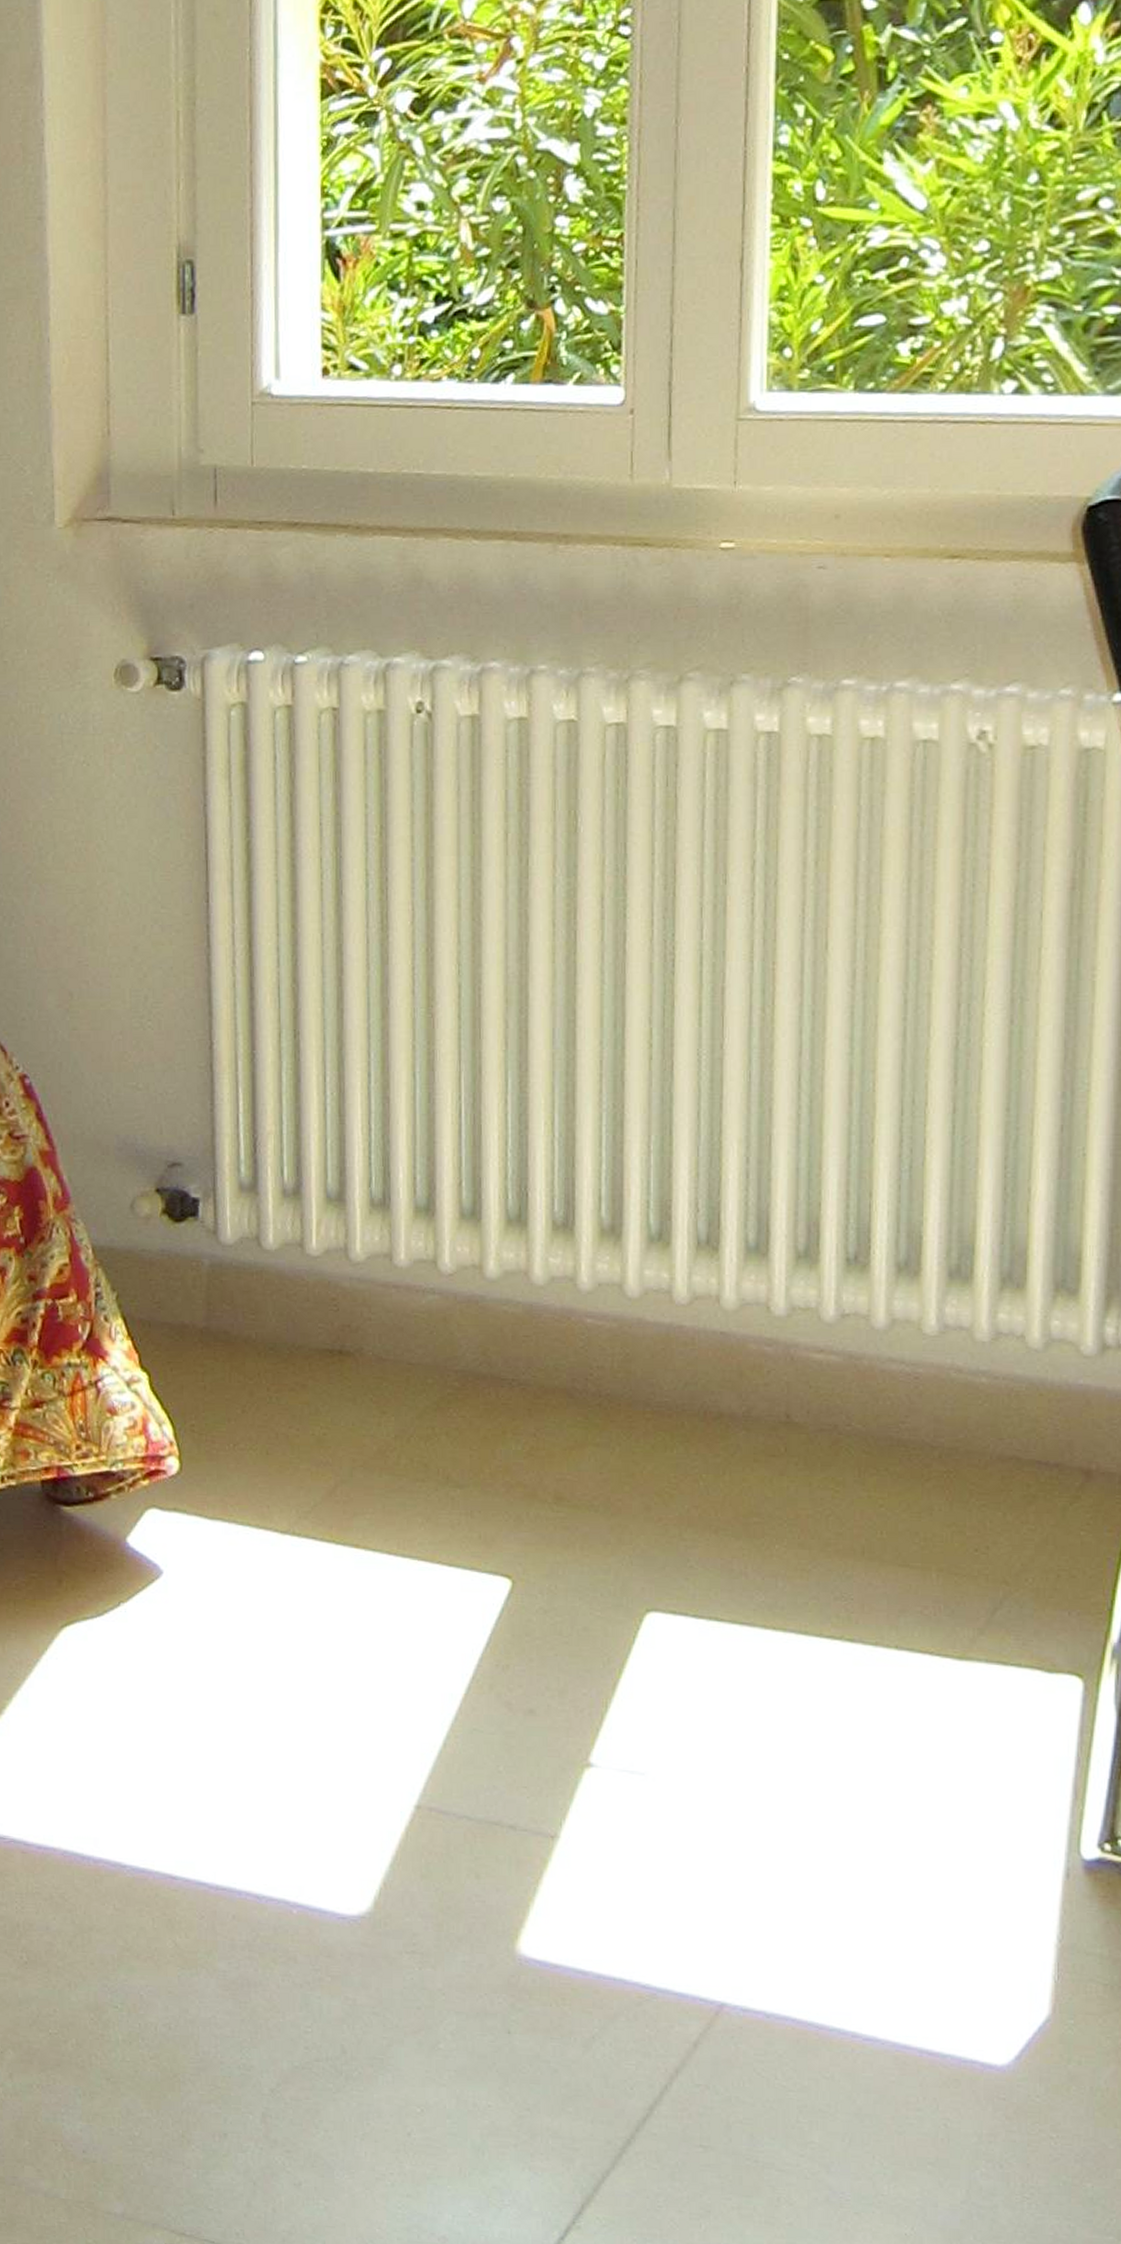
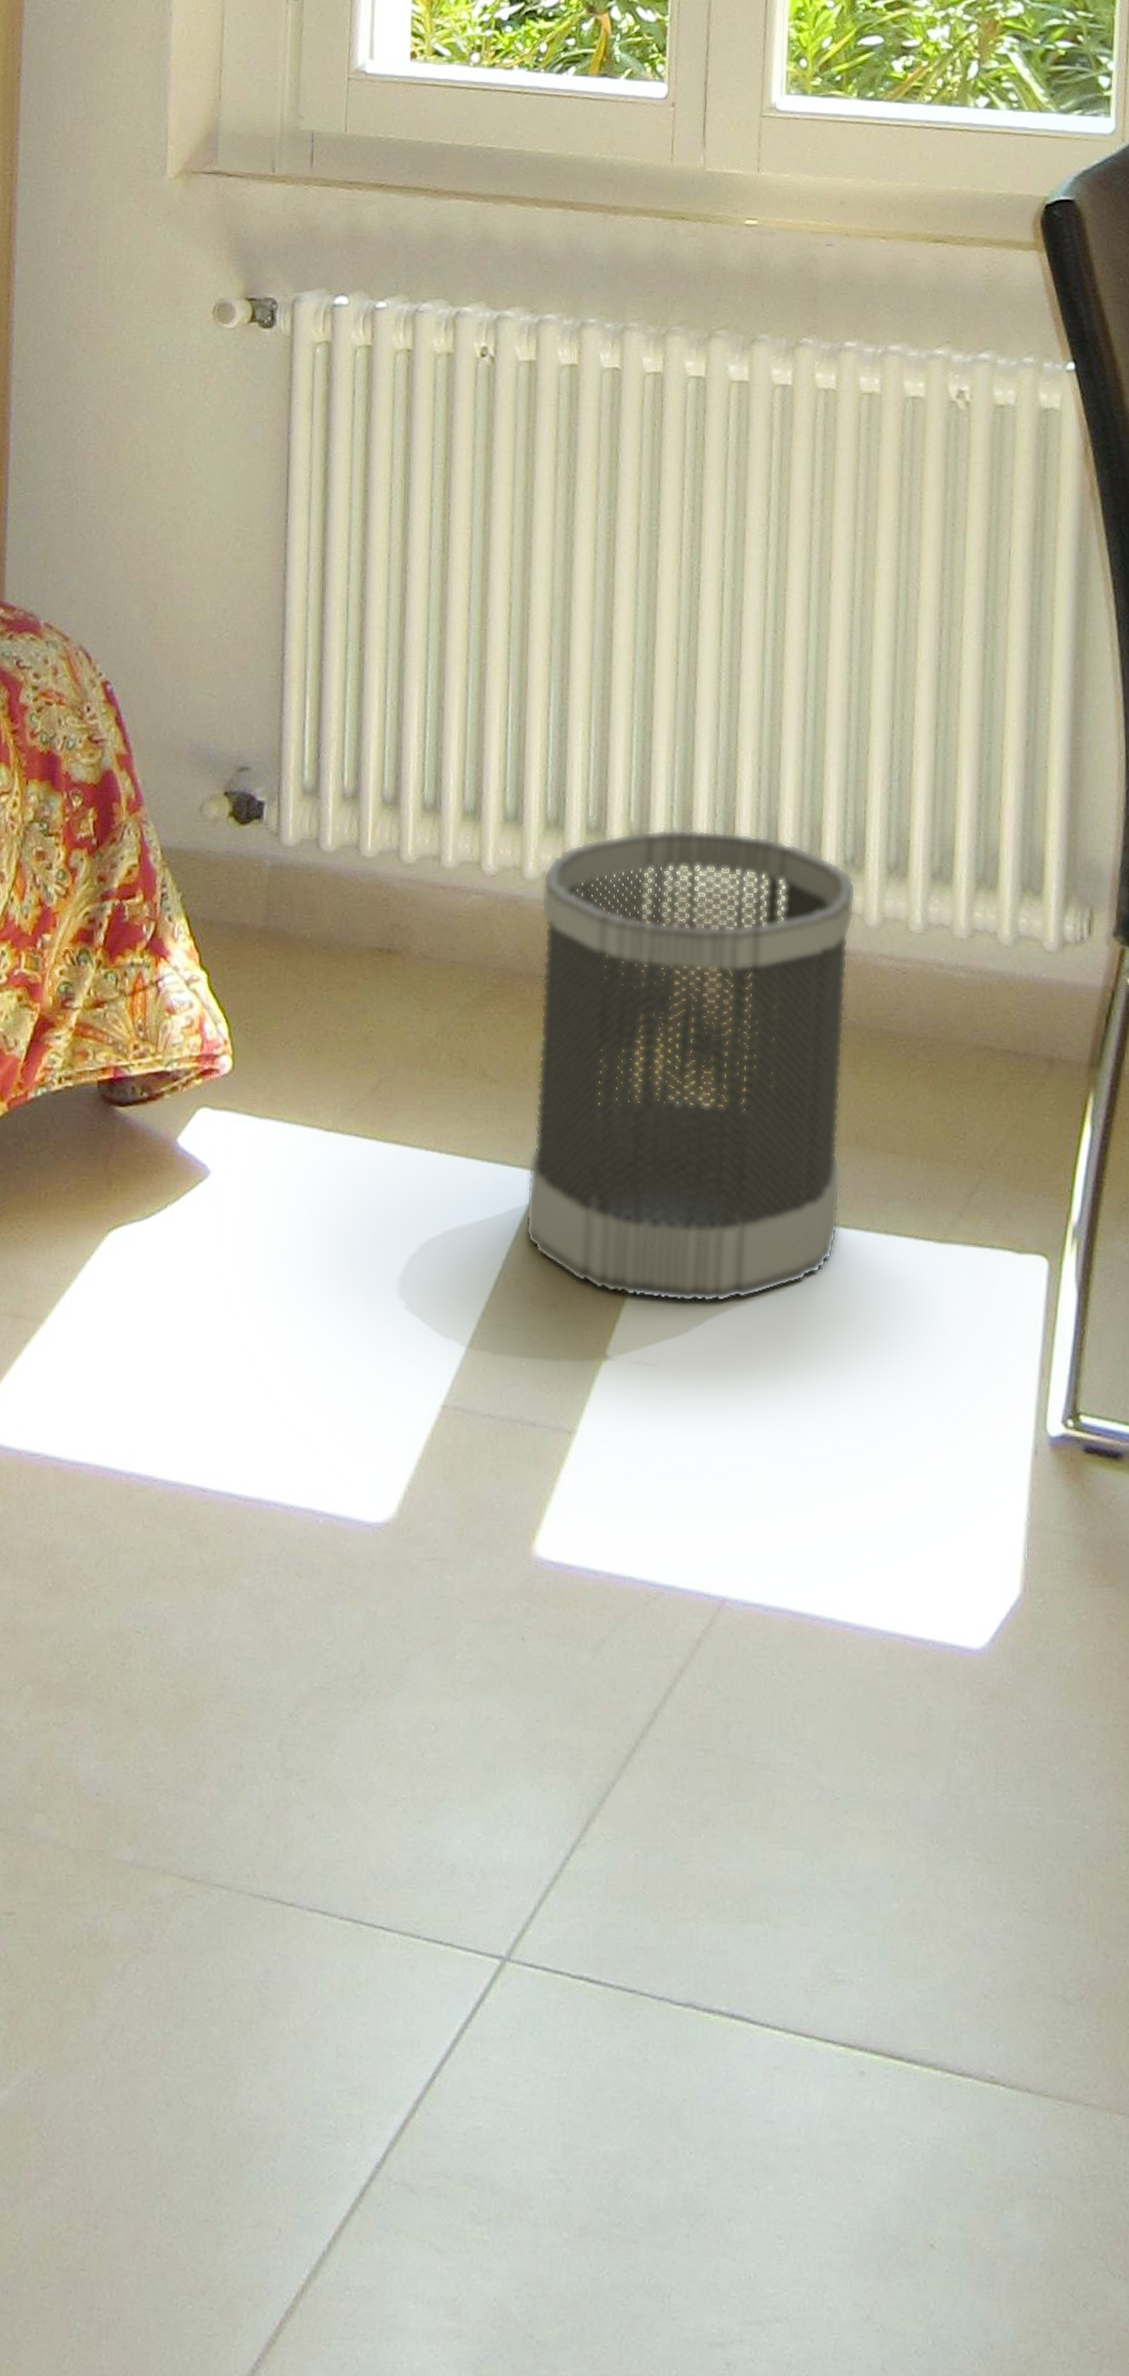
wastebasket: none [498,1225,860,1714] -> present [526,829,856,1302]

